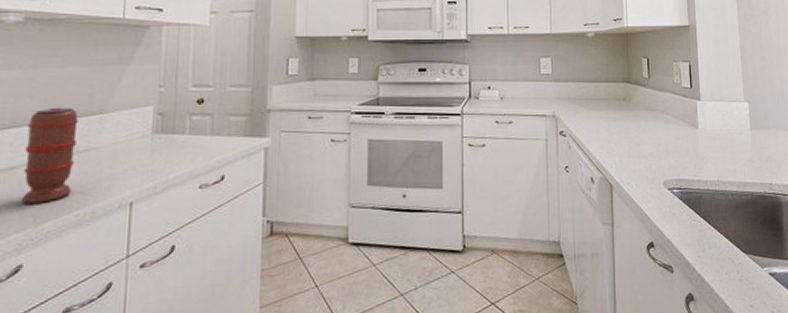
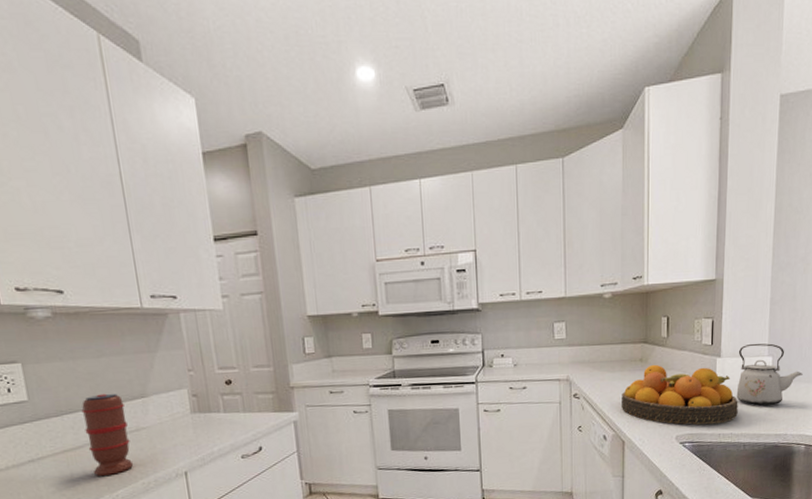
fruit bowl: none [608,104,722,170] -> present [622,364,738,425]
kettle: none [716,88,779,152] -> present [736,343,803,406]

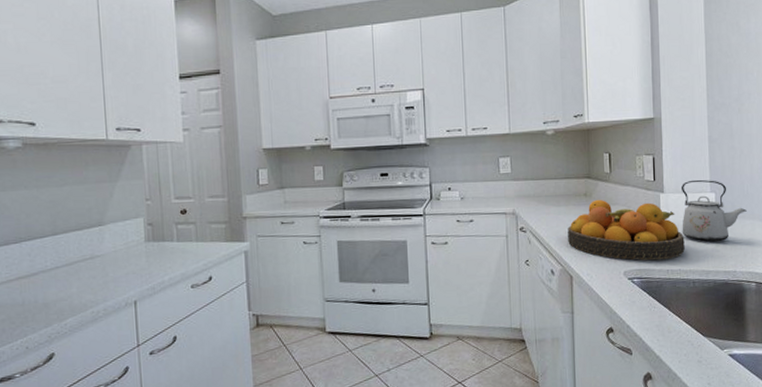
spice grinder: present [81,393,134,476] -> none [40,221,85,304]

